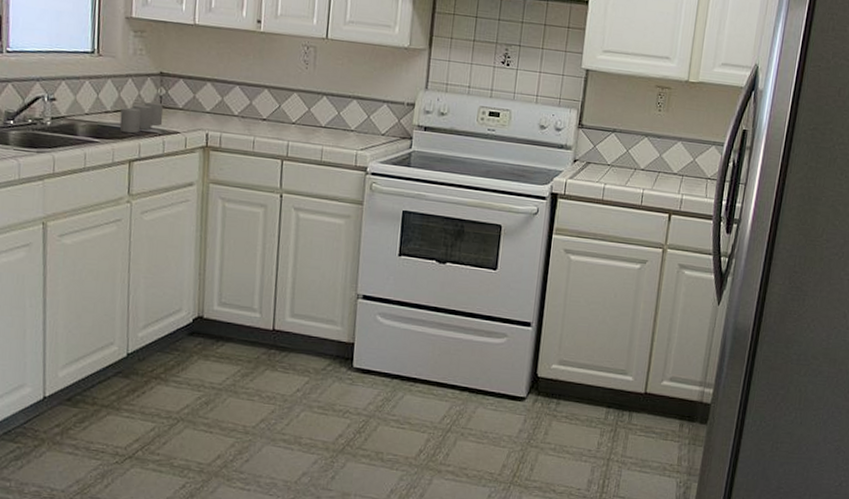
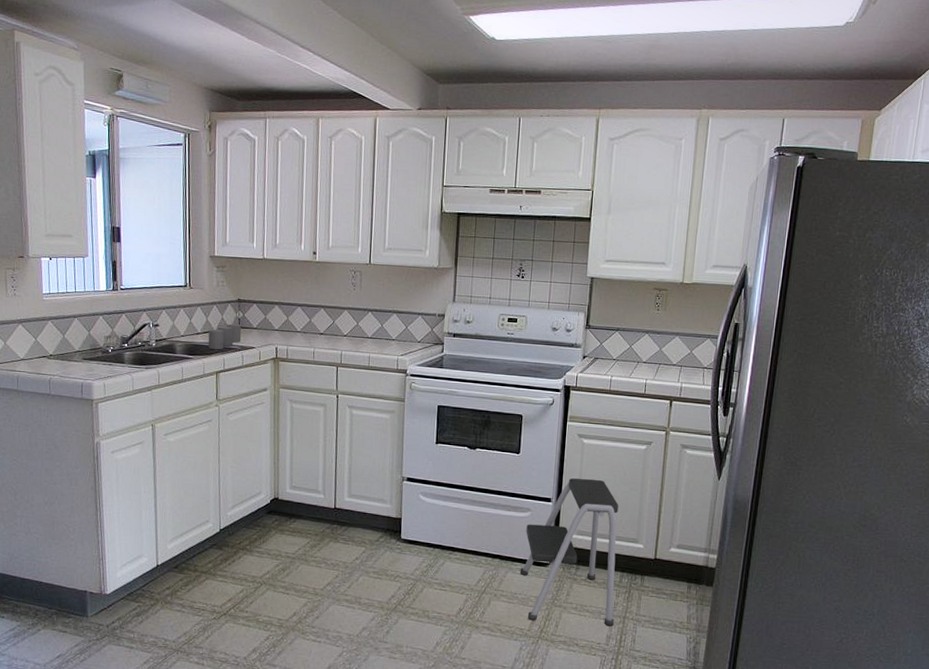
step stool: none [491,299,608,470] -> present [519,477,619,627]

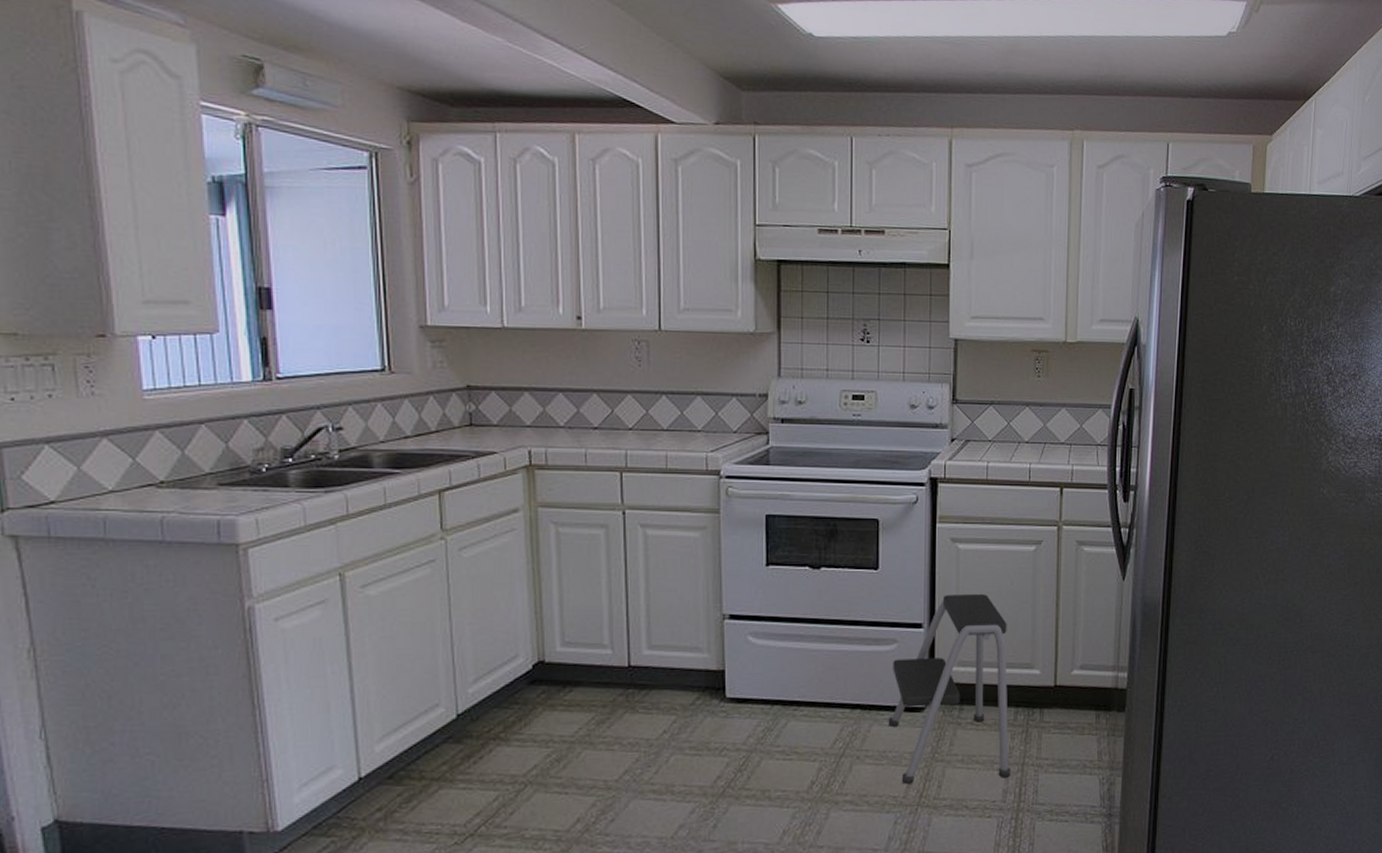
canister: present [208,323,242,350] -> none [423,420,475,460]

